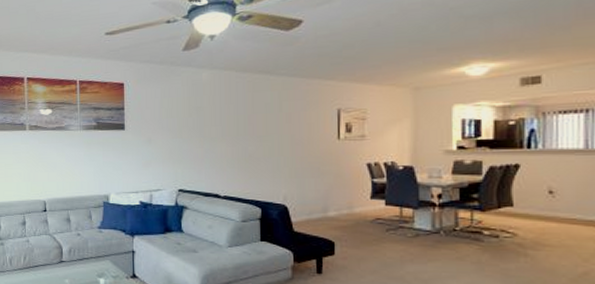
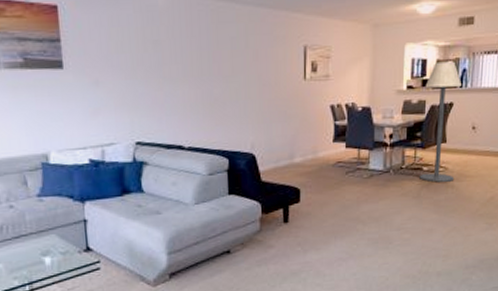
floor lamp: none [479,121,529,249] -> present [419,61,461,182]

